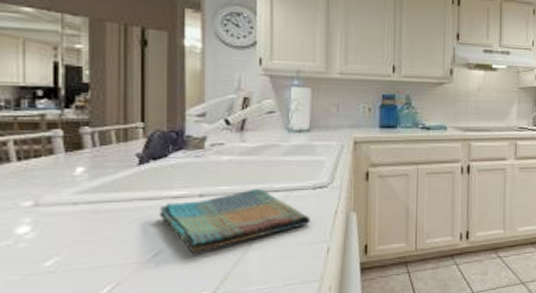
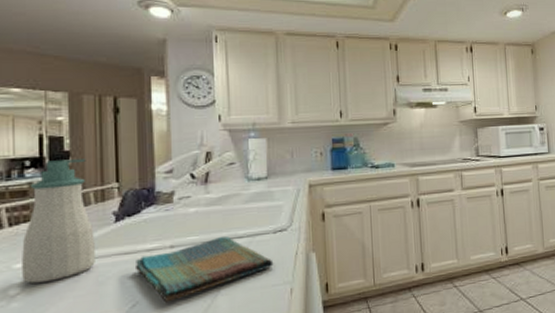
soap bottle: none [32,92,115,223] -> present [22,159,95,284]

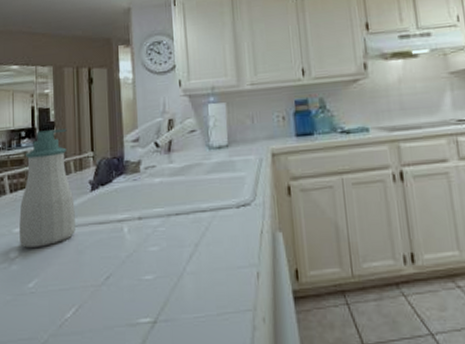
dish towel: present [134,236,274,303] -> none [108,210,238,277]

